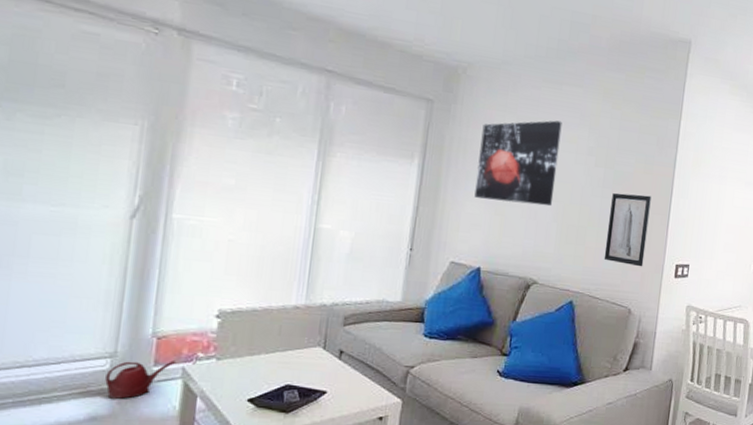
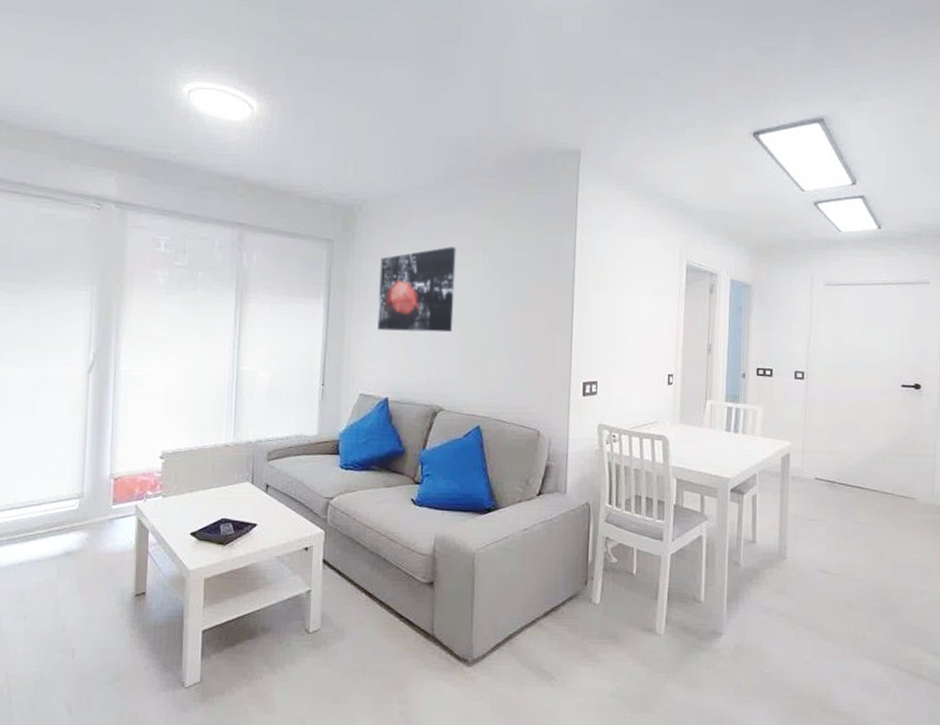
watering can: present [105,361,177,400] -> none [76,499,131,536]
wall art: present [603,193,652,267] -> none [508,313,552,387]

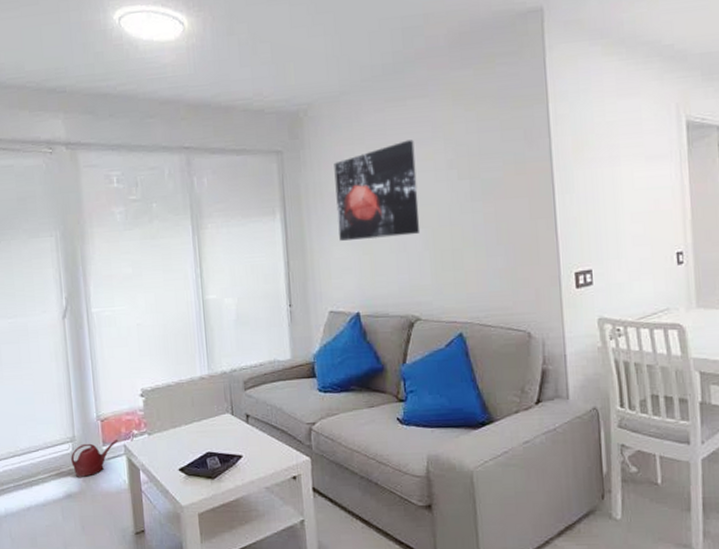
watering can: none [76,499,131,536] -> present [71,439,119,479]

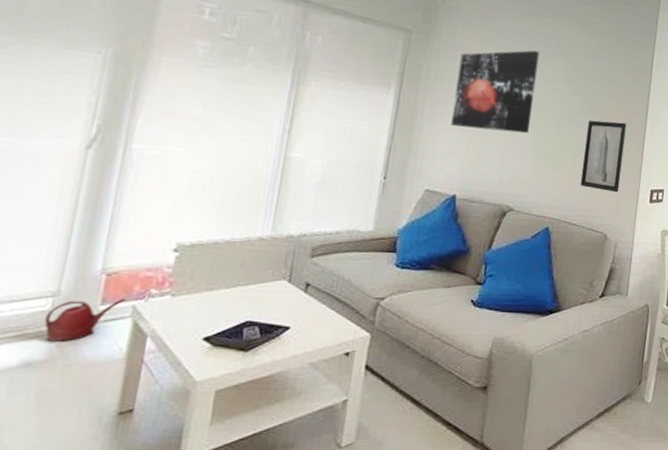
wall art: none [484,199,536,283] -> present [580,120,627,193]

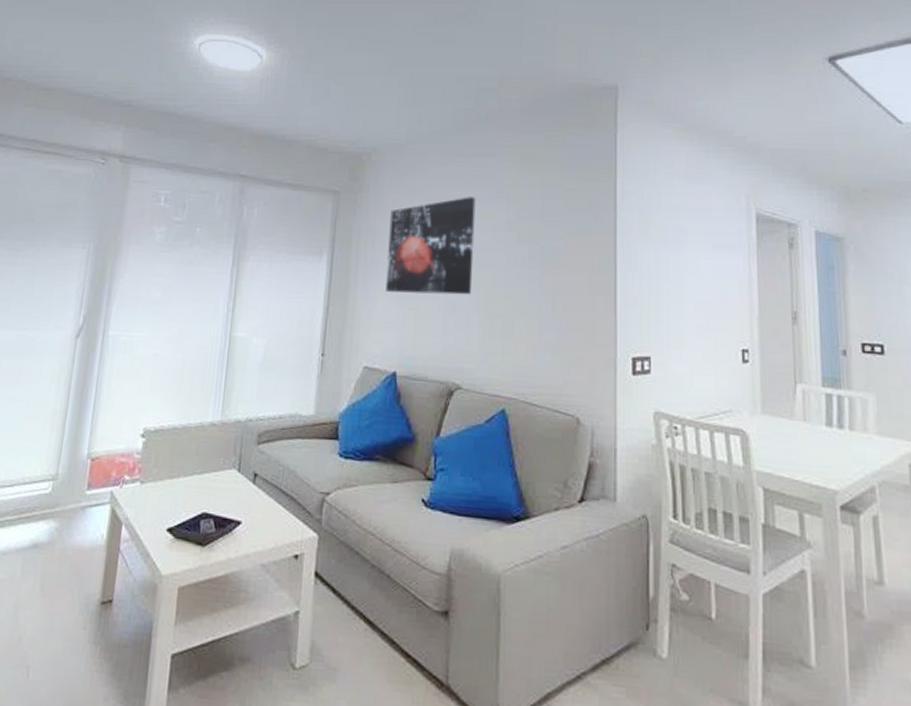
watering can: present [44,298,127,343] -> none [47,484,106,526]
wall art: present [580,120,627,193] -> none [538,272,590,363]

